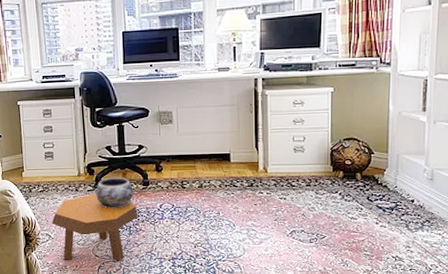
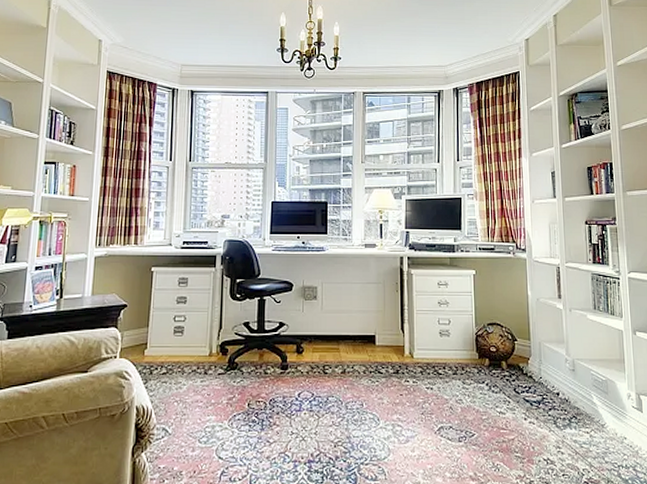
footstool: present [51,193,138,261] -> none [171,377,273,464]
decorative bowl: present [96,177,134,209] -> none [227,358,270,397]

